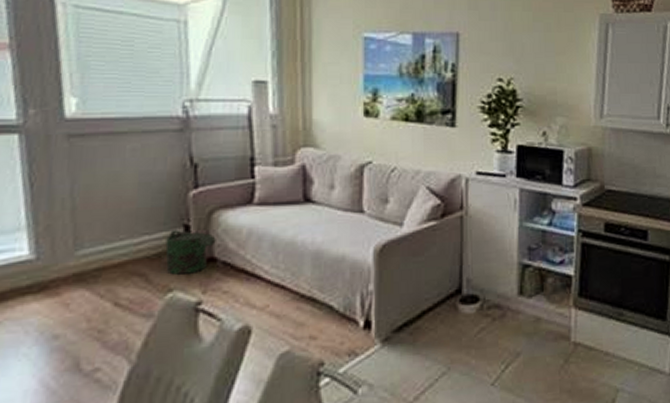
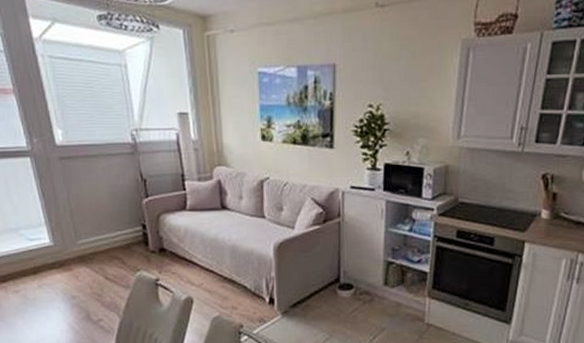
watering can: present [165,230,216,275] -> none [131,228,164,259]

